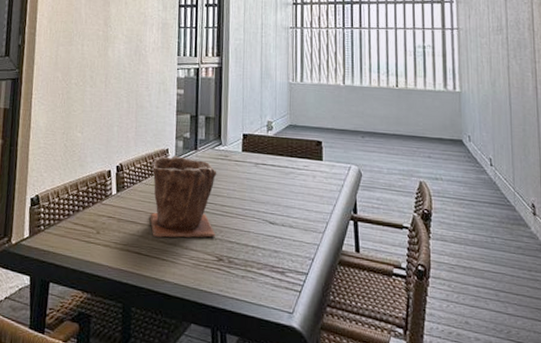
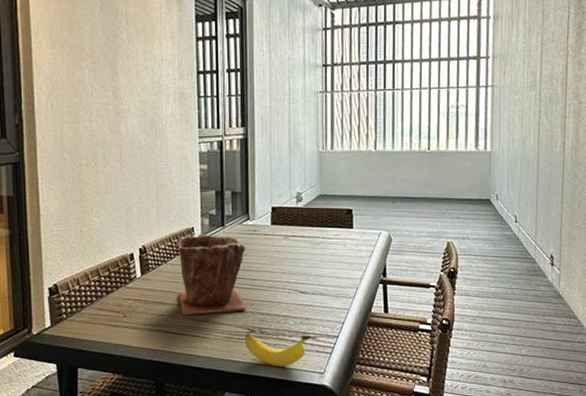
banana: none [212,261,280,302] -> present [244,333,311,367]

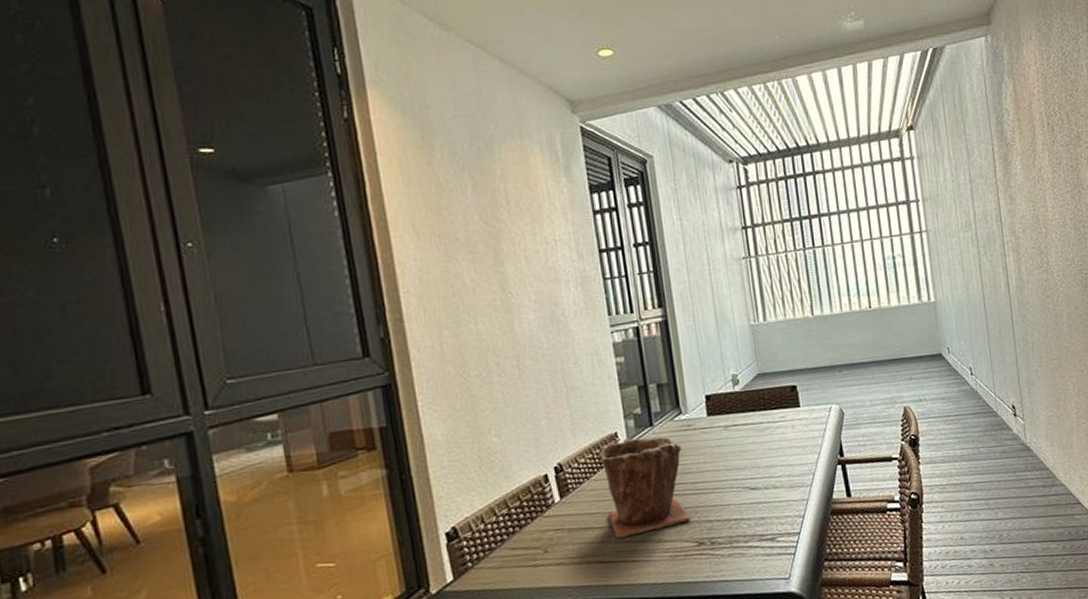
banana: present [244,333,311,367] -> none [693,537,770,581]

